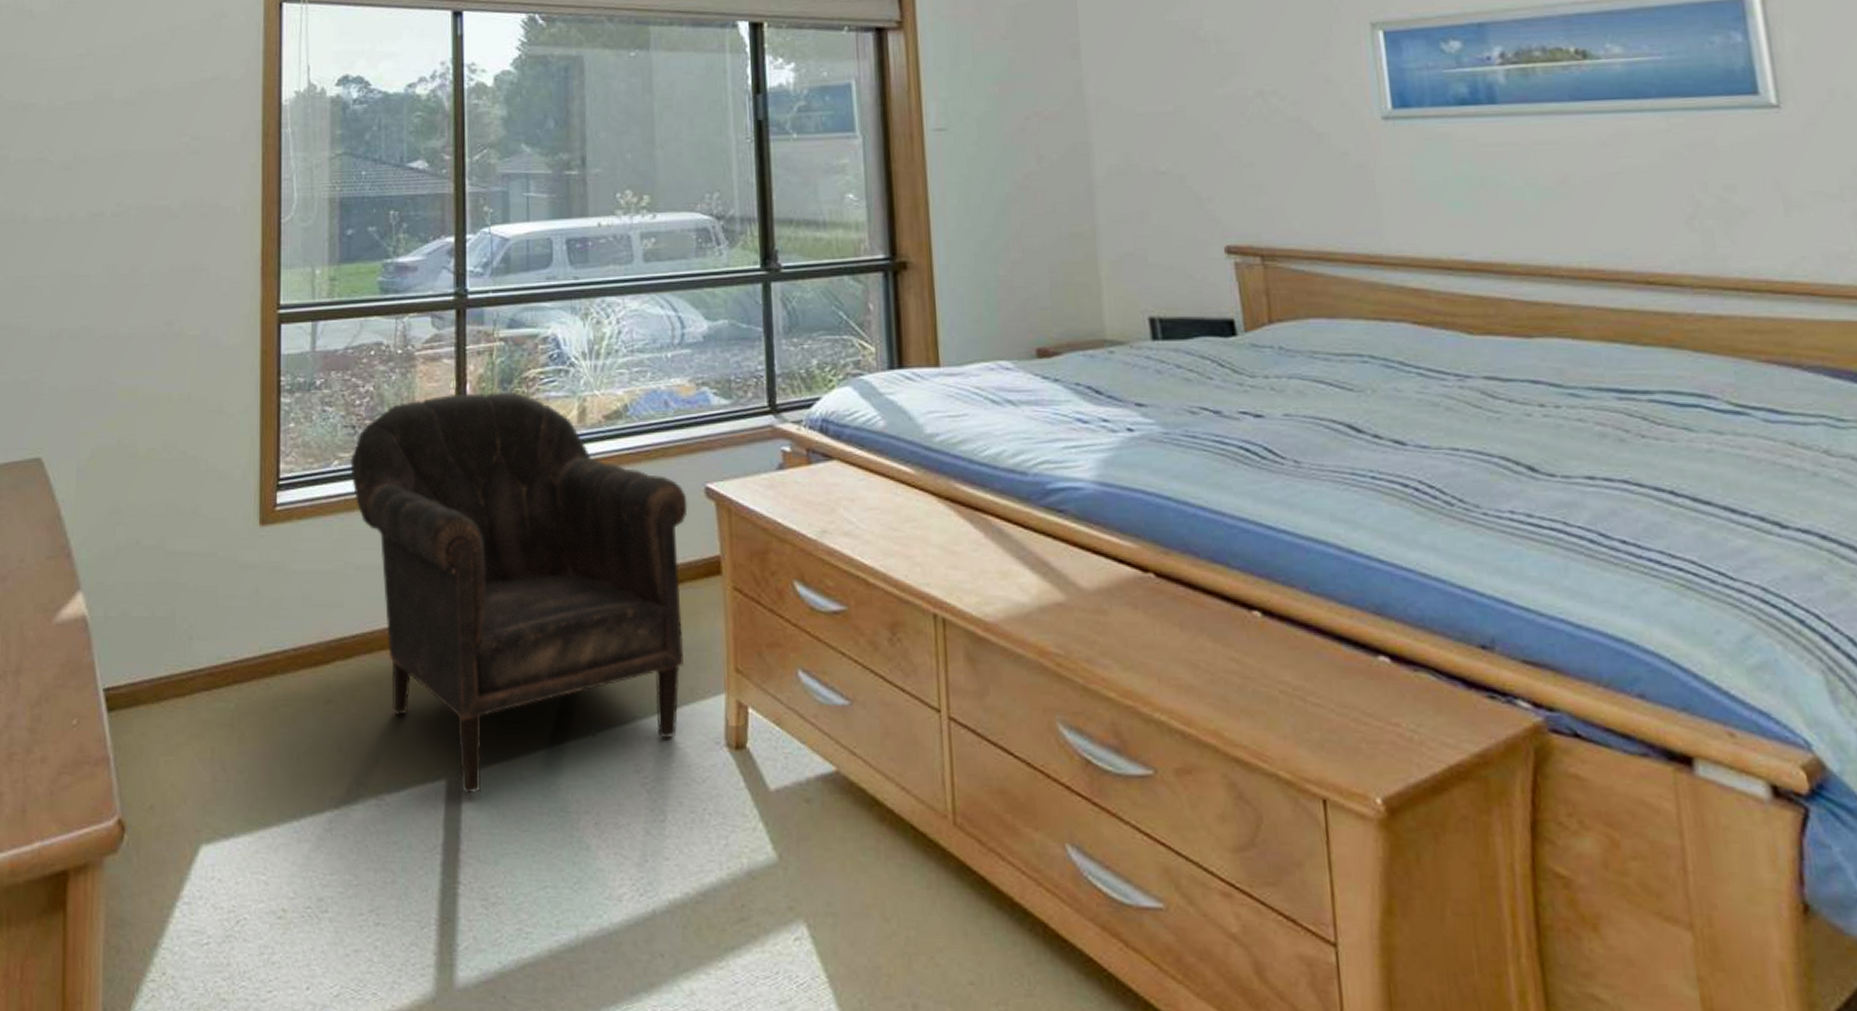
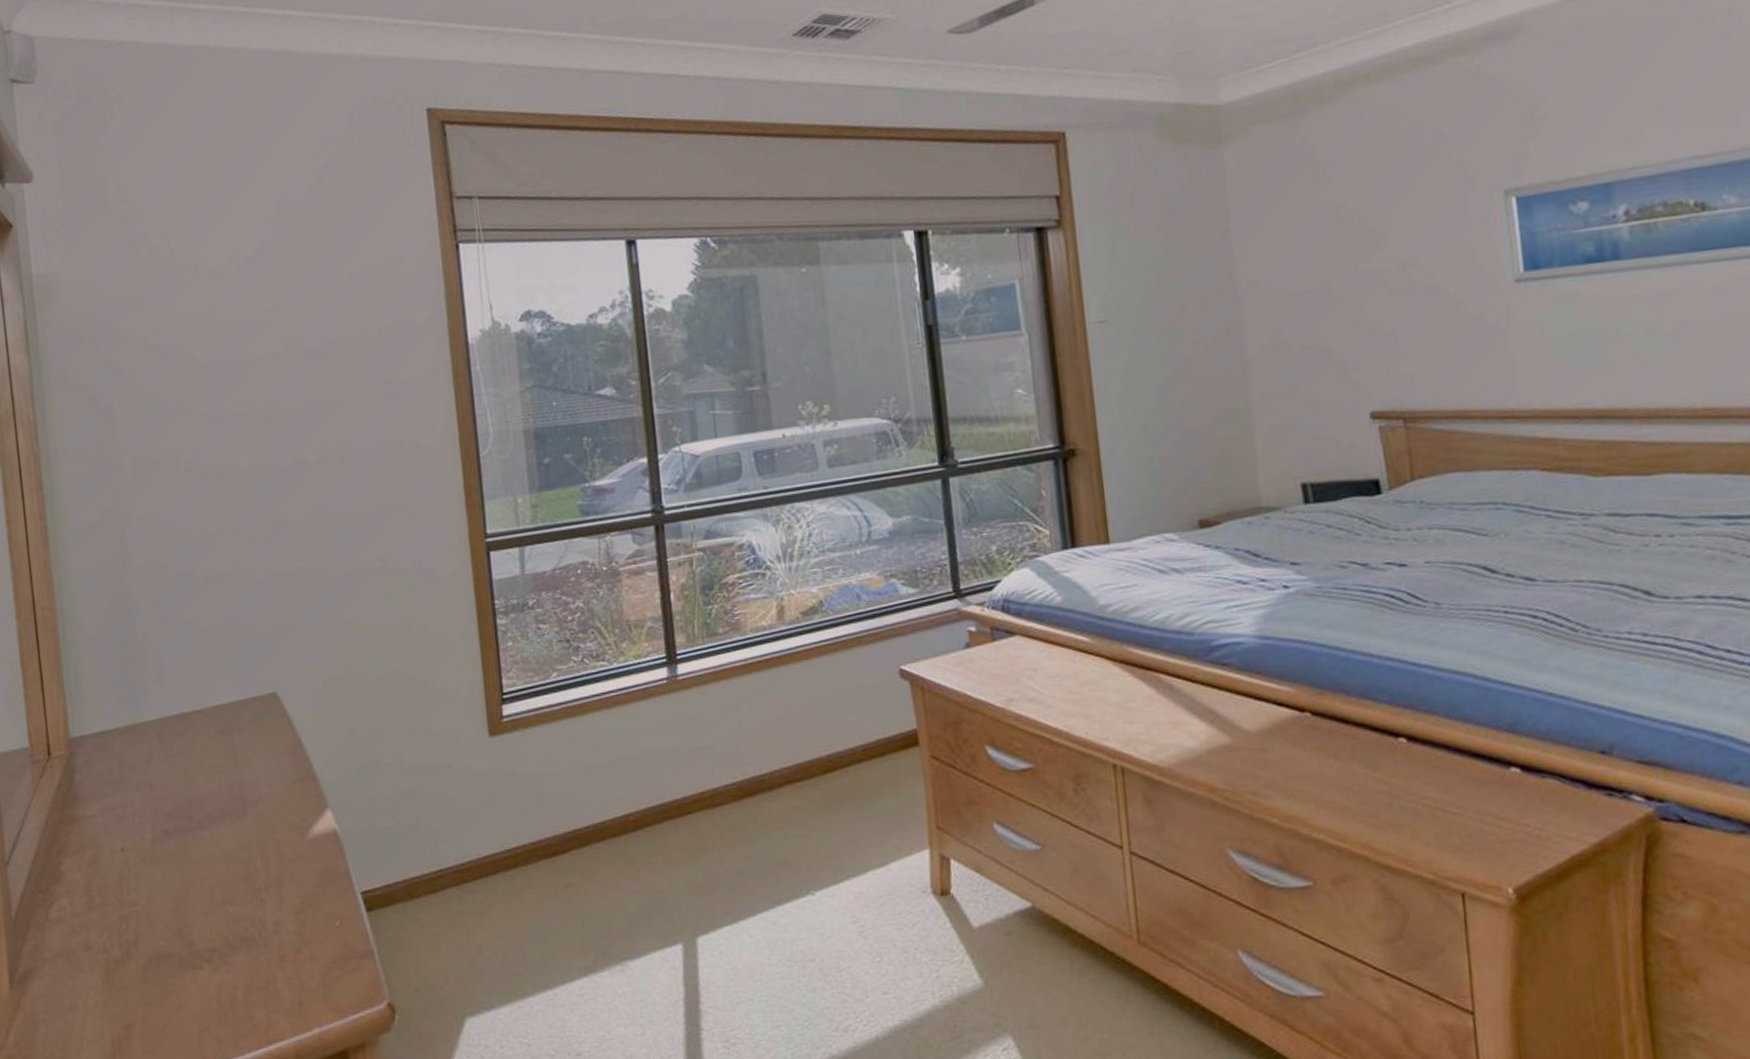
armchair: present [350,391,688,794] -> none [568,597,890,954]

